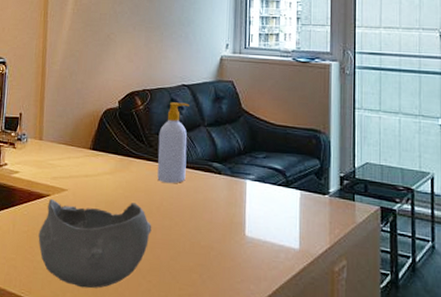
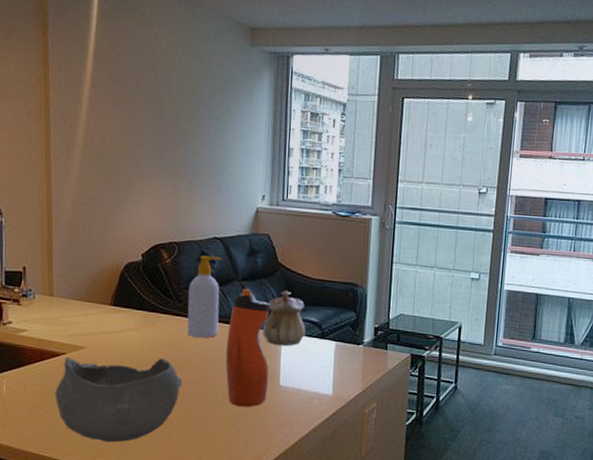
water bottle: none [192,134,235,259] -> present [225,288,271,408]
teapot: none [228,136,270,194] -> present [263,290,306,346]

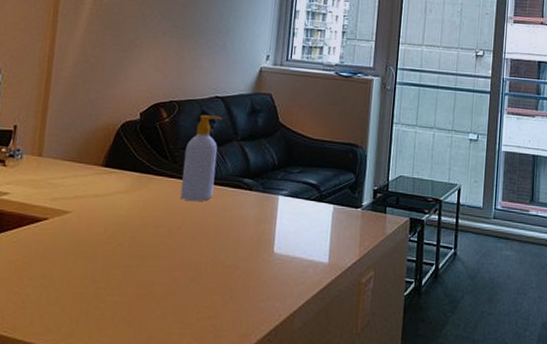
bowl: present [55,356,182,443] -> none [29,222,171,320]
water bottle: present [225,288,271,408] -> none [217,148,269,278]
teapot: present [263,290,306,346] -> none [259,151,304,210]

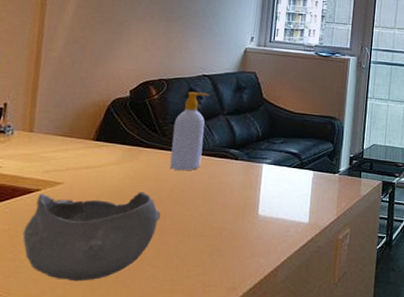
bowl: none [29,222,171,320] -> present [22,192,161,282]

